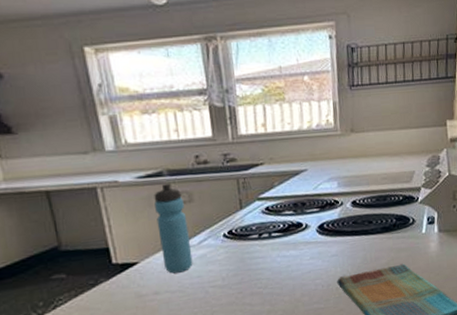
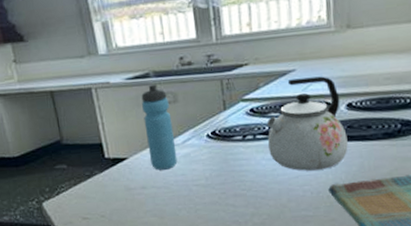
kettle: none [281,176,353,266] -> present [266,76,348,171]

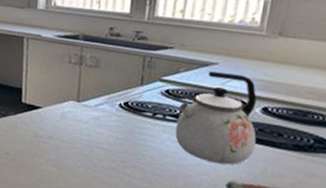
water bottle: present [141,84,178,170] -> none [62,46,91,127]

